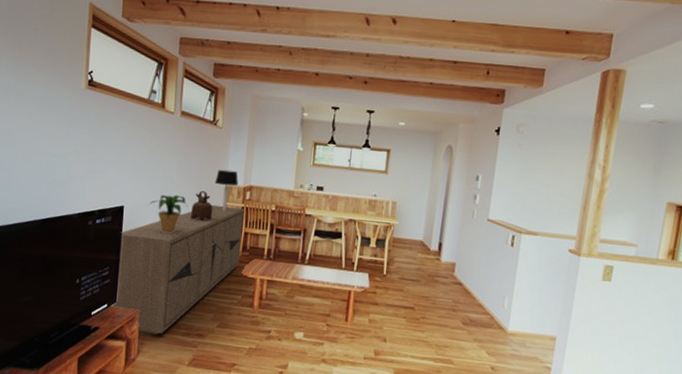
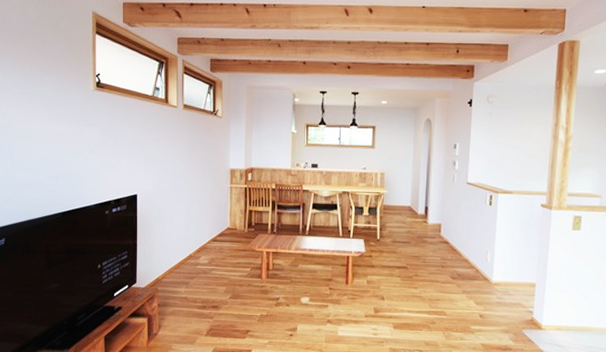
sideboard: present [112,204,244,336] -> none [133,187,247,311]
potted plant: present [148,194,188,234] -> none [159,181,196,217]
vessel: present [191,191,213,222] -> none [199,176,218,204]
table lamp: present [214,169,238,212] -> none [218,155,240,193]

